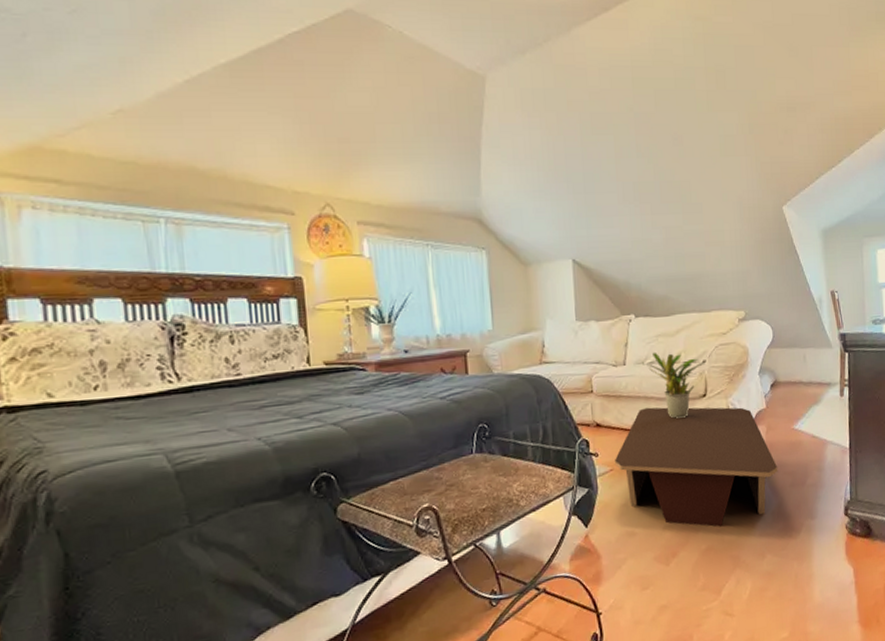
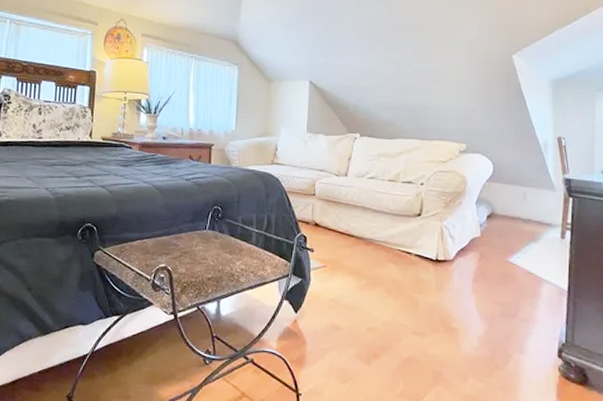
coffee table: present [614,407,778,527] -> none [327,216,489,340]
potted plant: present [641,352,705,419] -> none [362,168,423,232]

